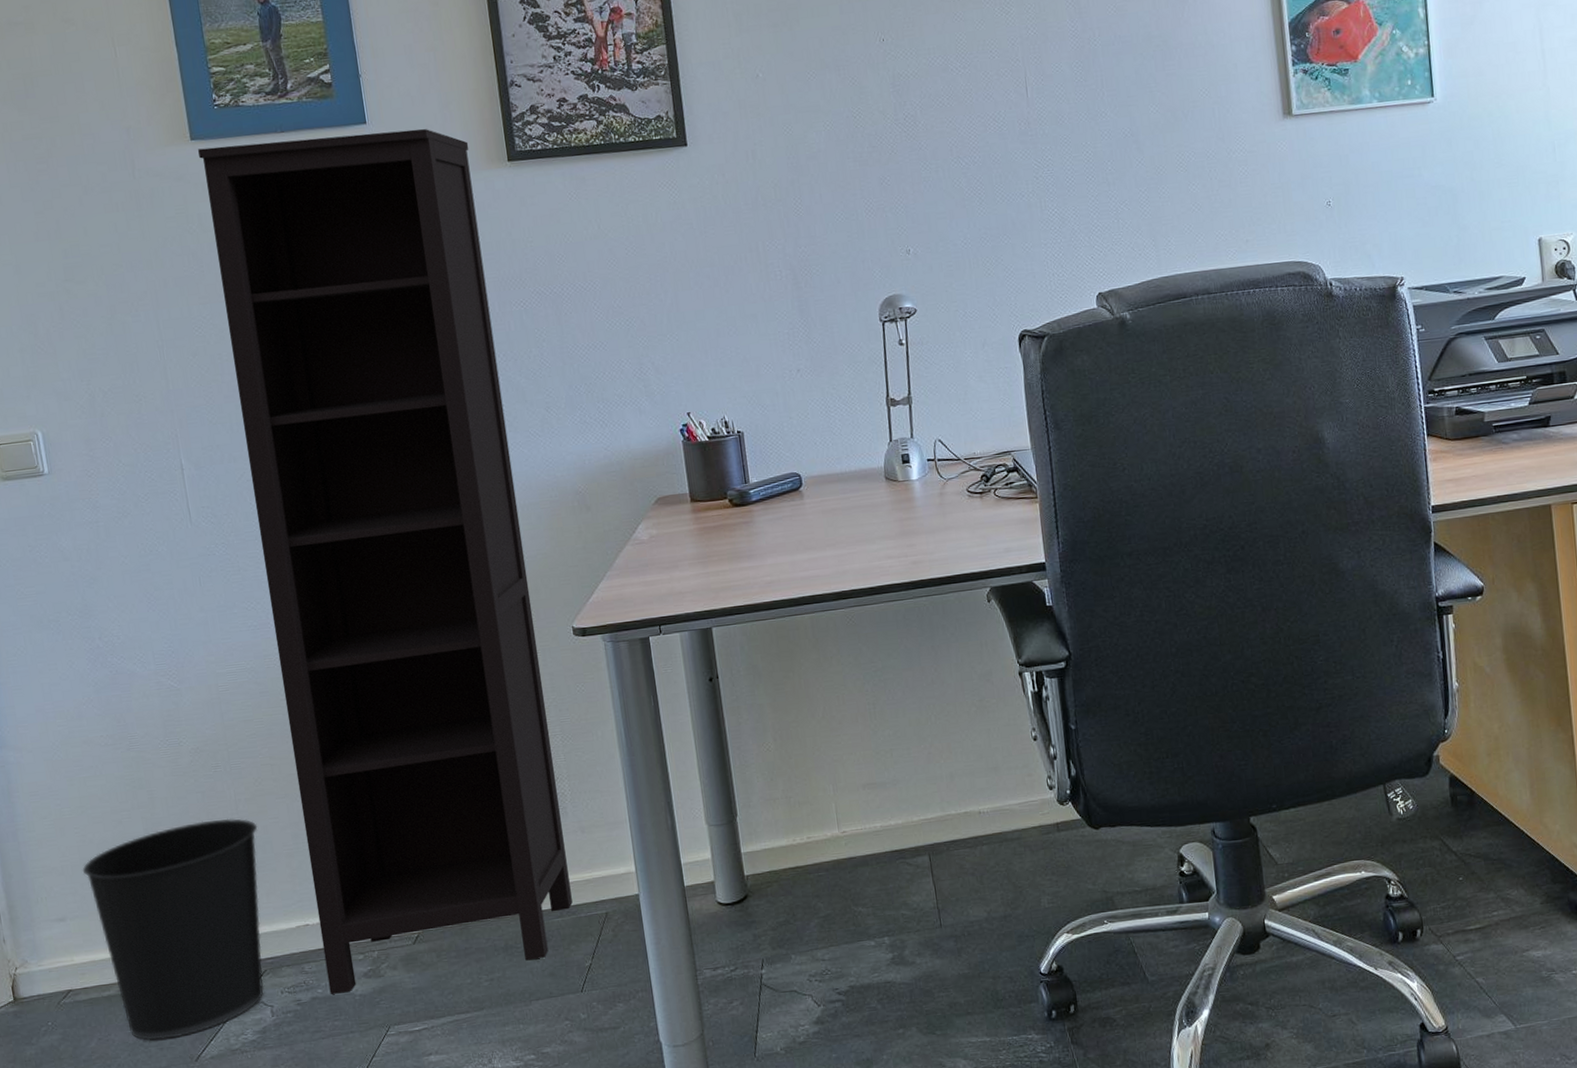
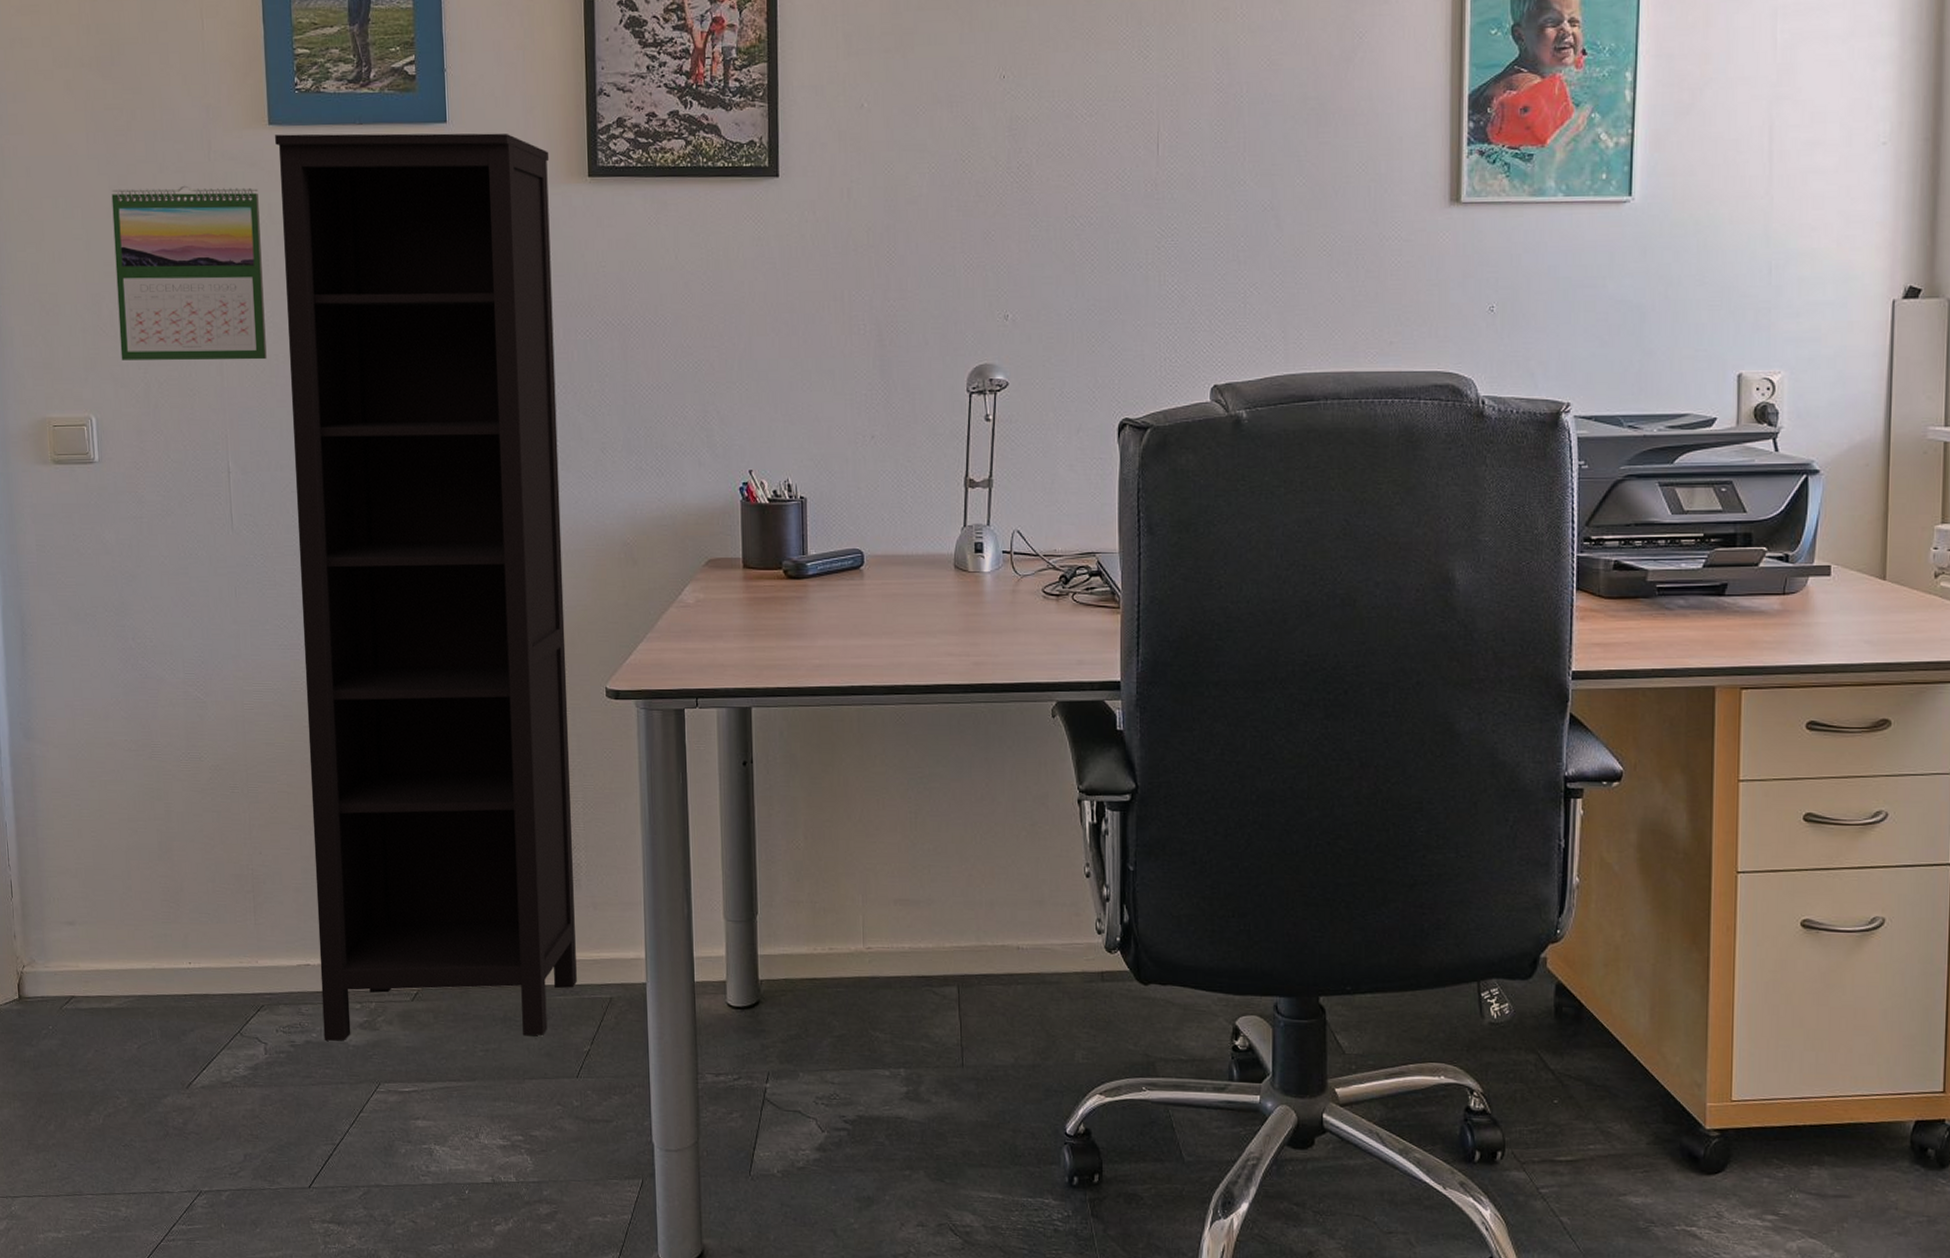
calendar: none [37,200,210,375] -> present [111,185,267,361]
wastebasket: present [82,818,264,1041] -> none [95,842,269,1061]

